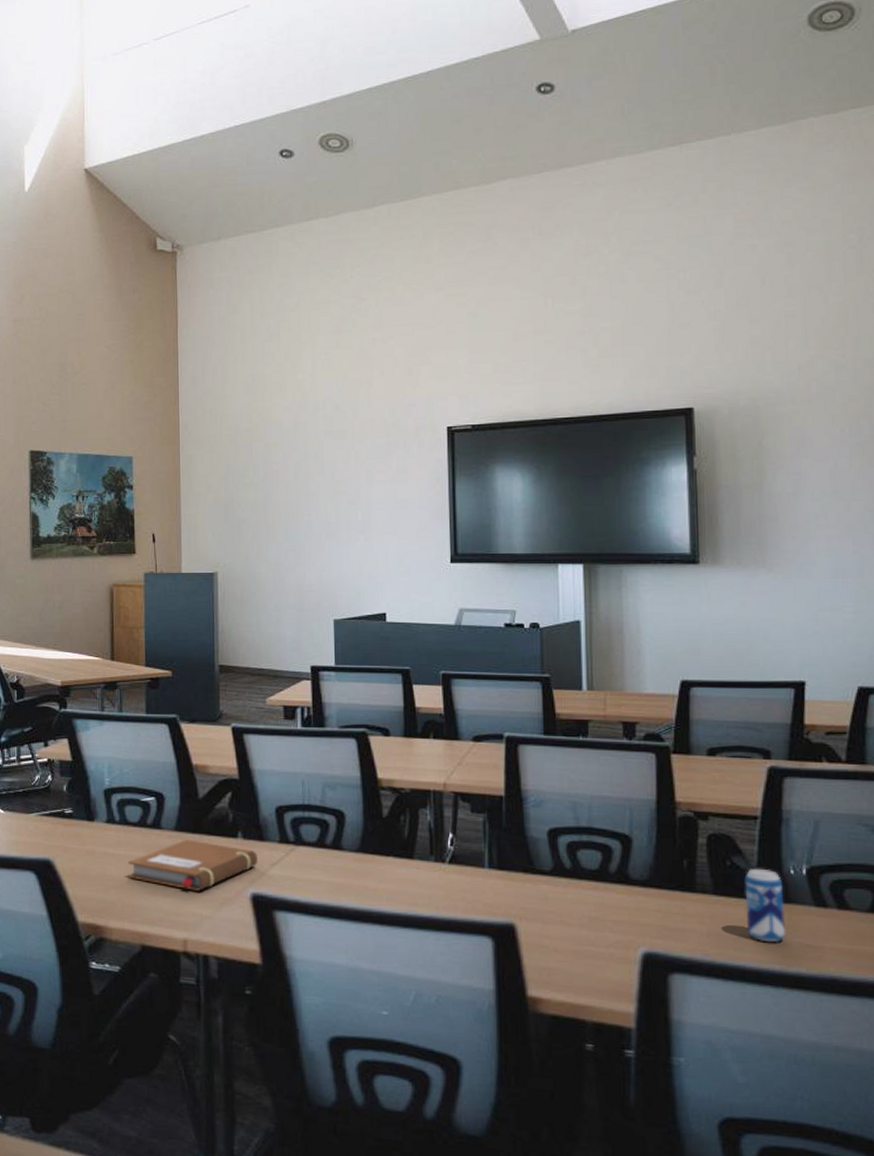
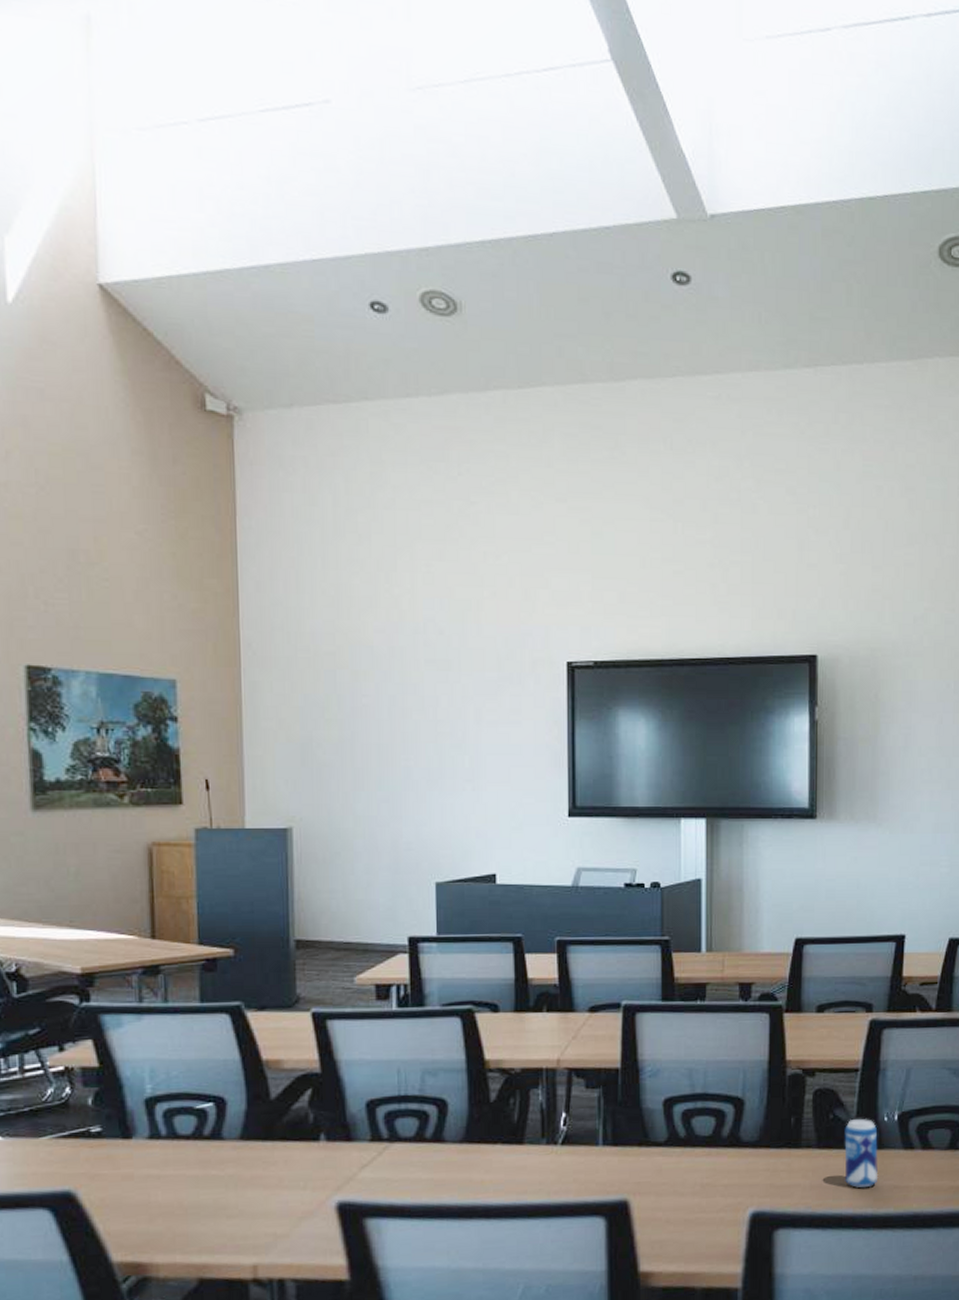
notebook: present [127,839,258,891] -> none [178,1148,345,1208]

